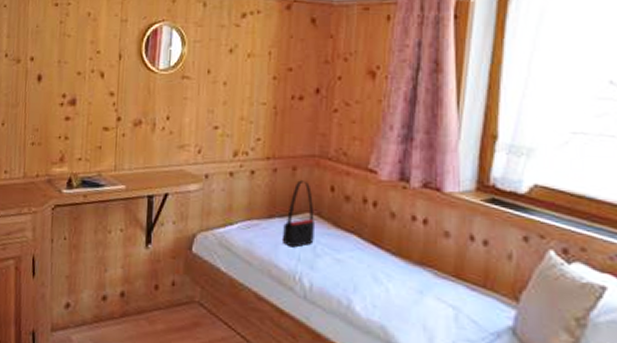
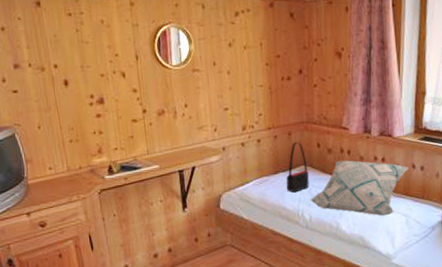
decorative pillow: none [313,213,464,303] -> present [310,160,409,216]

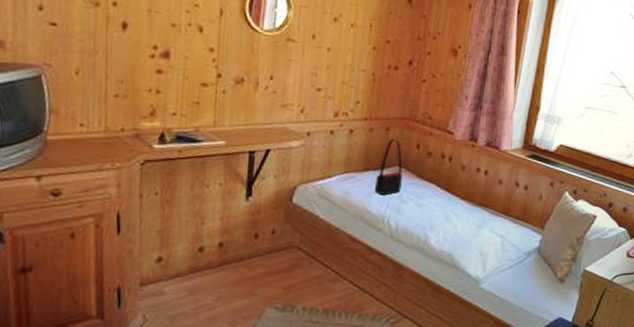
decorative pillow: present [310,160,409,216] -> none [400,167,512,235]

